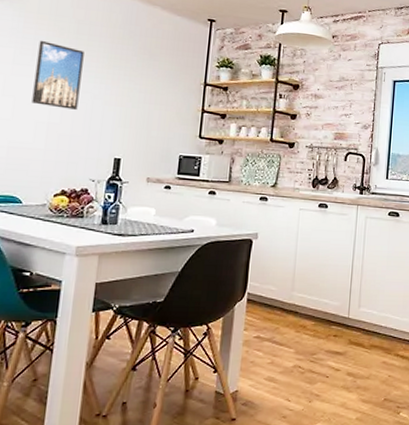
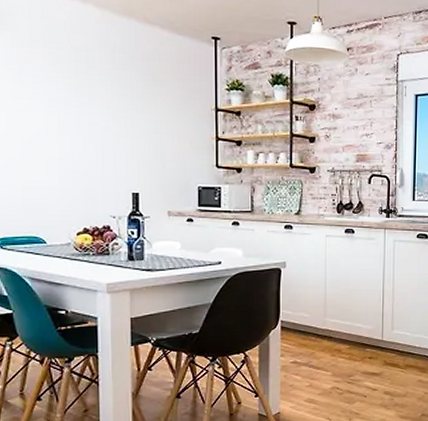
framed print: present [31,40,84,110] -> none [37,70,87,144]

